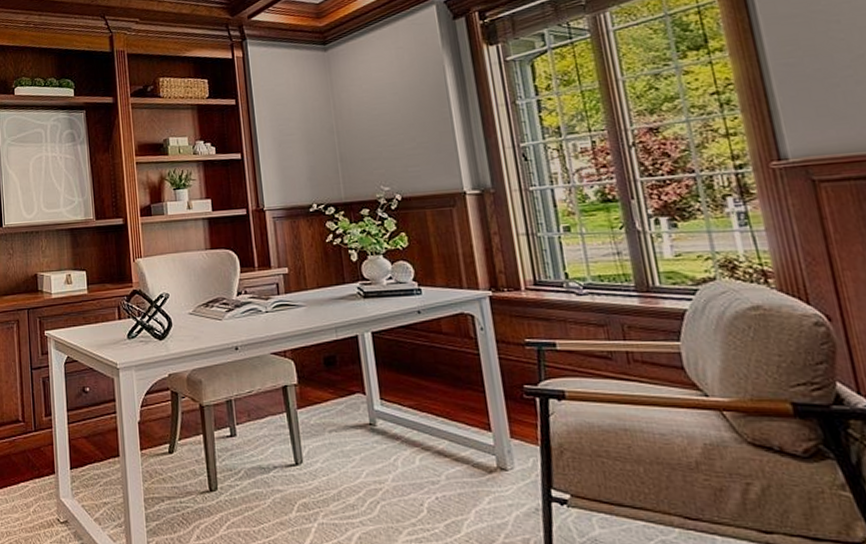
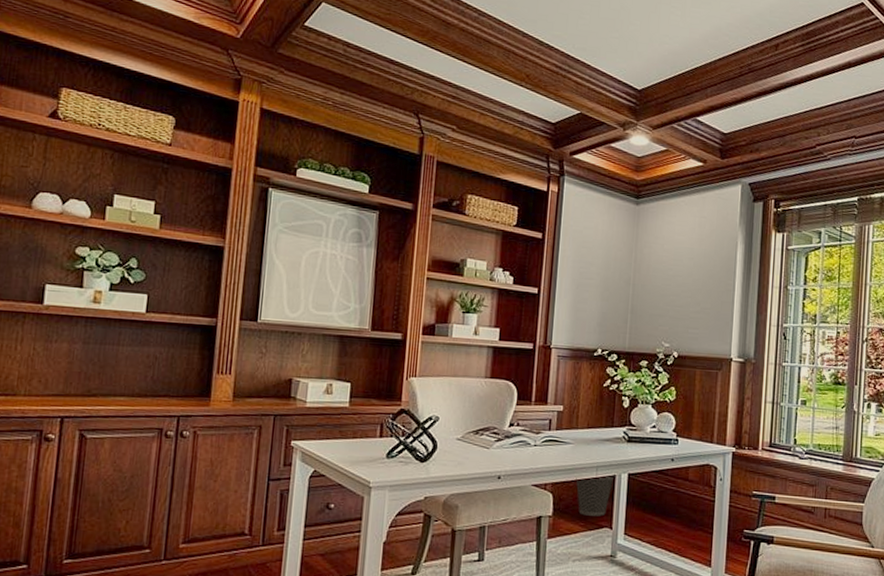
wastebasket: none [315,335,358,382] -> present [575,475,615,516]

